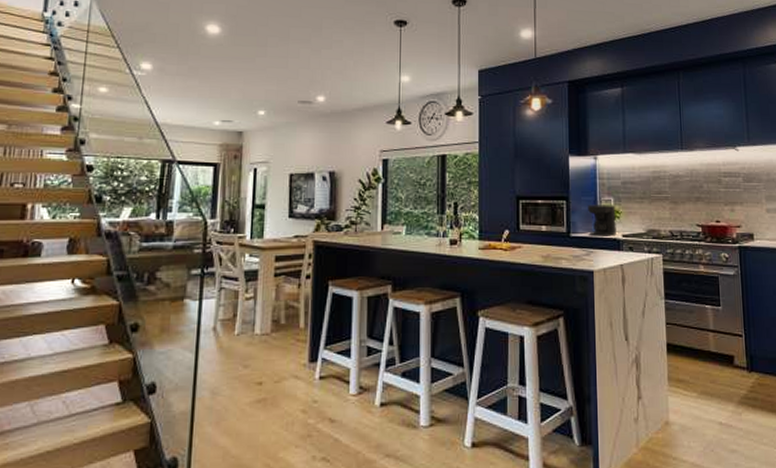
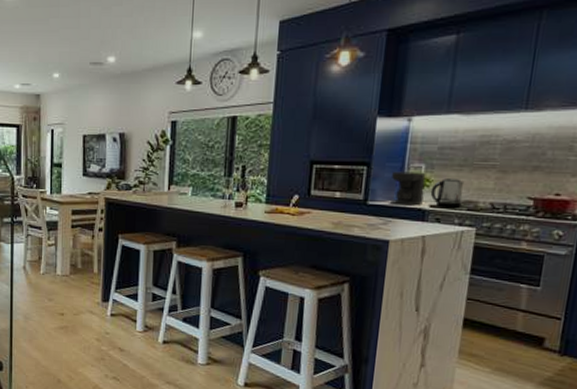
kettle: none [621,209,648,238] -> present [430,177,465,209]

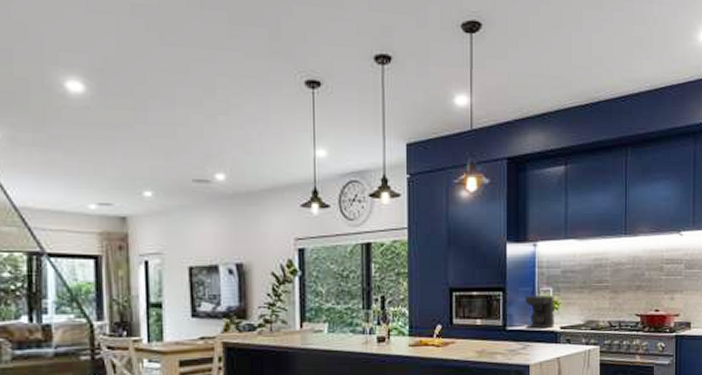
kettle: present [430,177,465,209] -> none [559,299,586,330]

